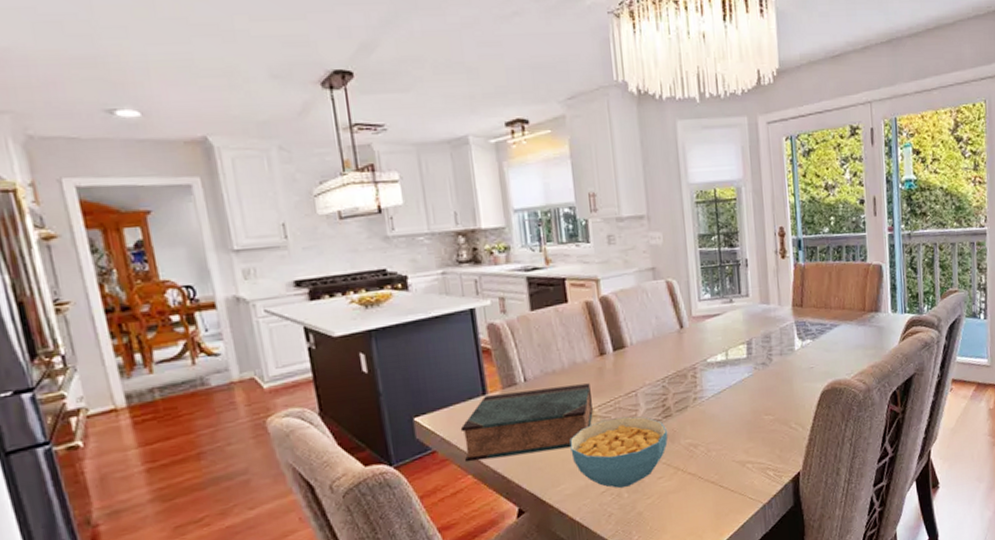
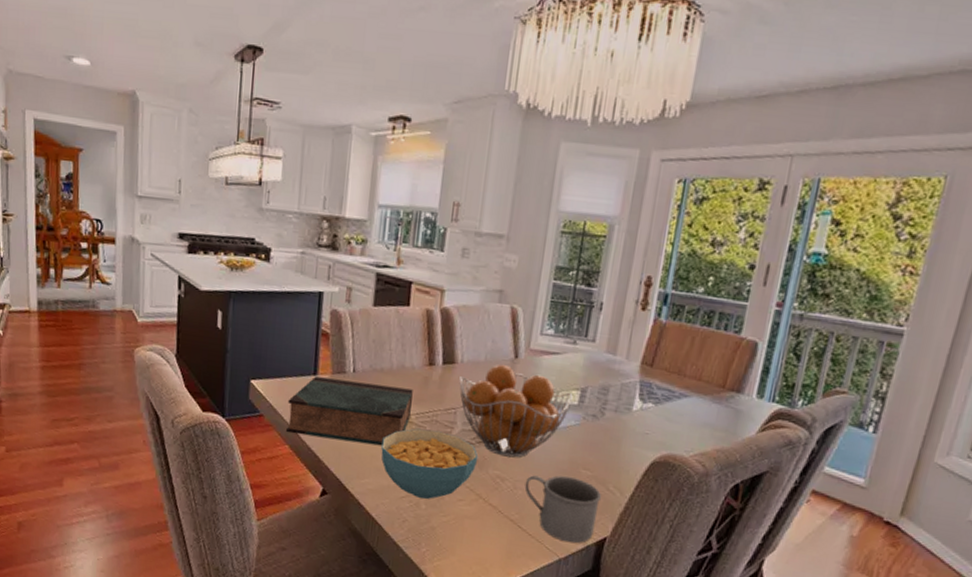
fruit basket: none [633,336,741,425] -> present [459,364,573,458]
mug: none [717,425,788,488] -> present [524,475,602,544]

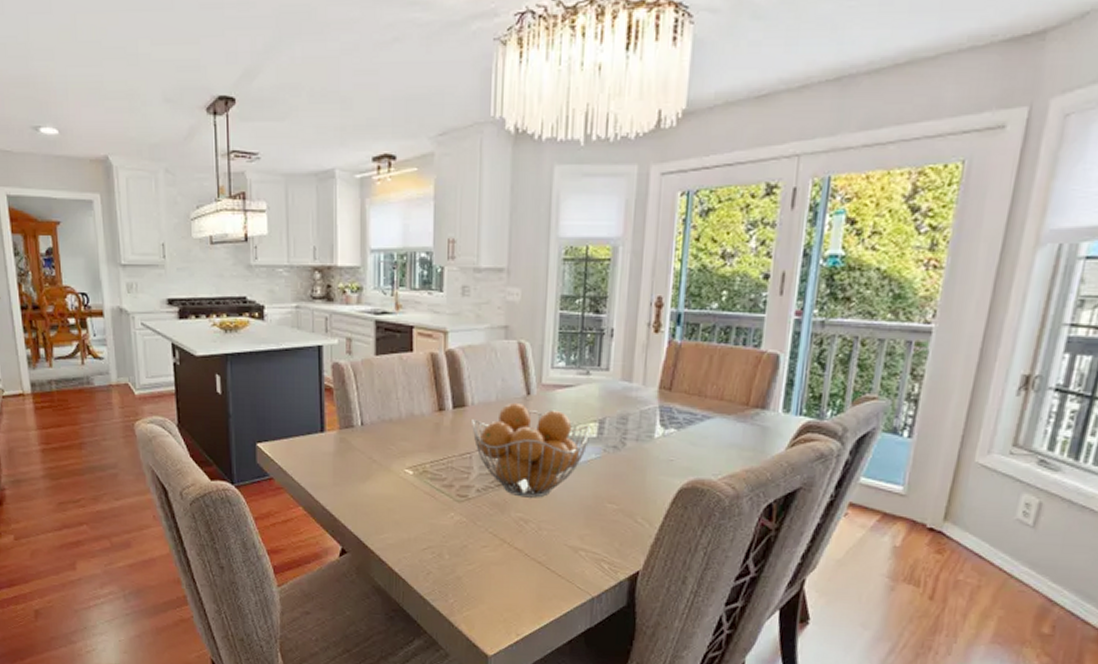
book: present [286,376,413,446] -> none [297,433,425,499]
cereal bowl: present [381,428,479,499] -> none [398,477,499,549]
mug: present [524,475,602,544] -> none [549,512,631,581]

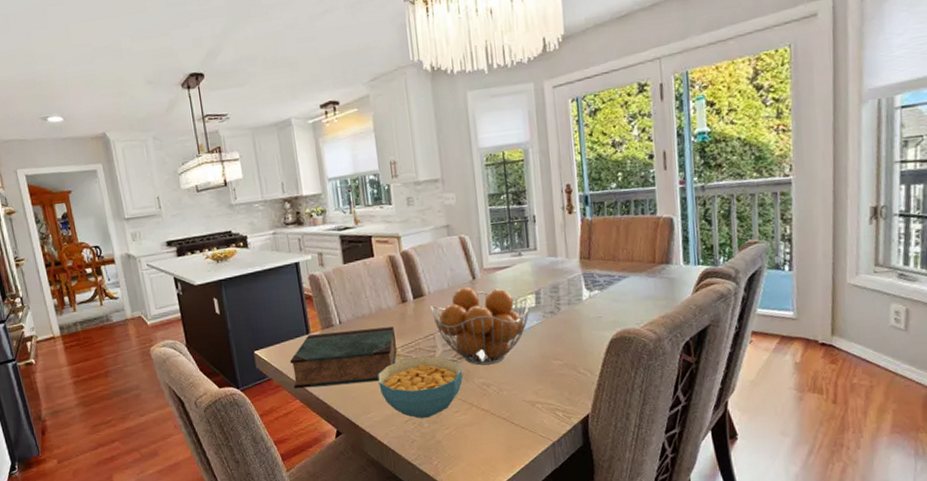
book: none [297,433,425,499] -> present [289,326,397,389]
cereal bowl: none [398,477,499,549] -> present [377,356,463,419]

